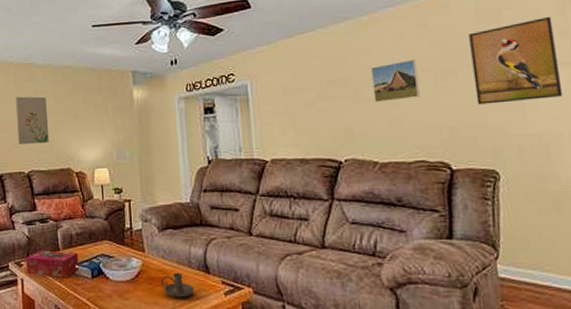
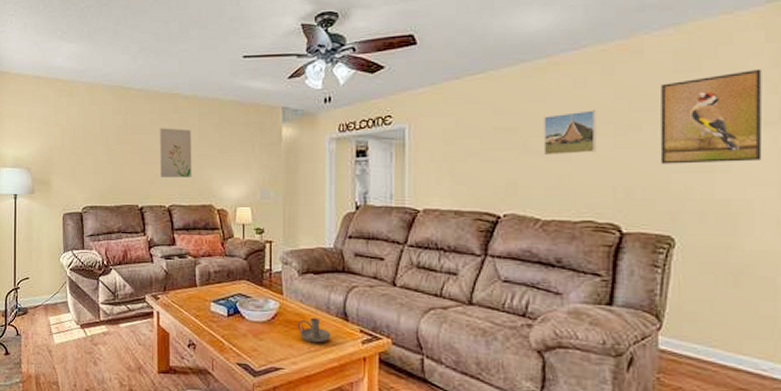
tissue box: present [26,250,80,278] -> none [163,285,216,315]

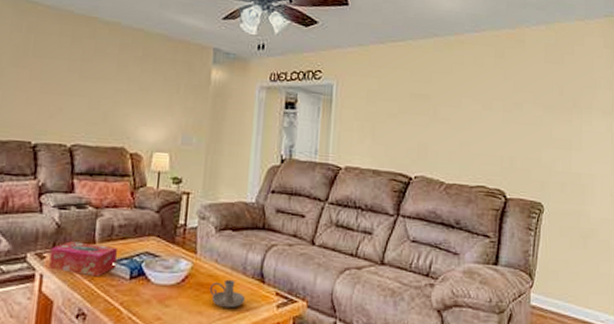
wall art: present [159,128,192,177] -> none [64,53,108,114]
tissue box: none [163,285,216,315] -> present [49,241,117,277]
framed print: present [543,110,597,156] -> none [449,86,491,125]
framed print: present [660,68,763,164] -> none [535,67,602,143]

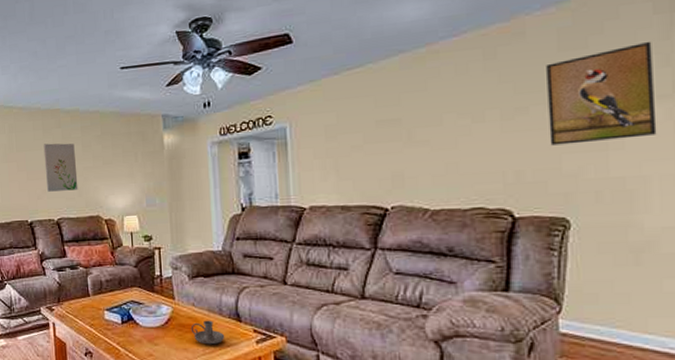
tissue box: present [49,241,117,277] -> none [57,296,110,323]
wall art: none [64,53,108,114] -> present [43,143,78,192]
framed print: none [535,67,602,143] -> present [546,41,657,146]

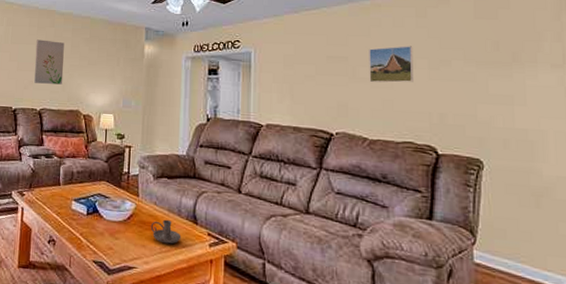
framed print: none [426,95,483,145] -> present [369,46,414,83]
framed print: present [546,41,657,146] -> none [465,19,552,98]

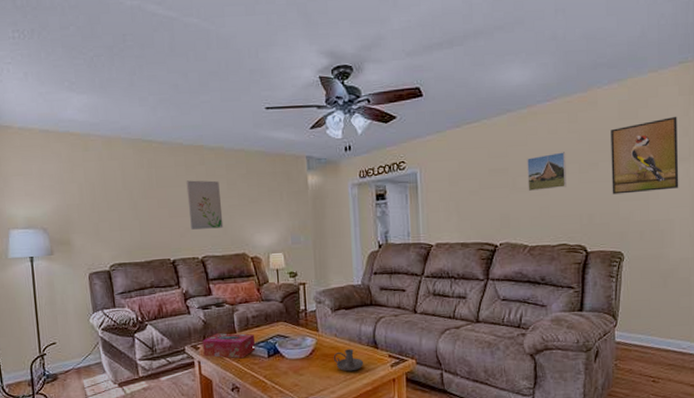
tissue box: none [27,183,77,212] -> present [202,333,256,359]
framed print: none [465,19,552,98] -> present [611,116,679,195]

